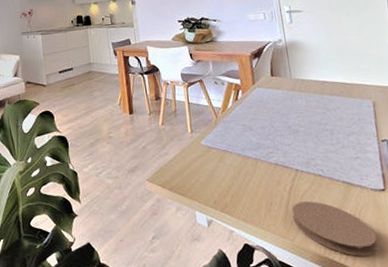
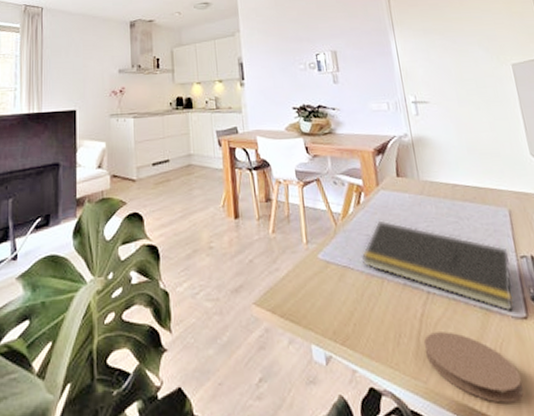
notepad: none [238,113,373,185] -> present [360,220,514,312]

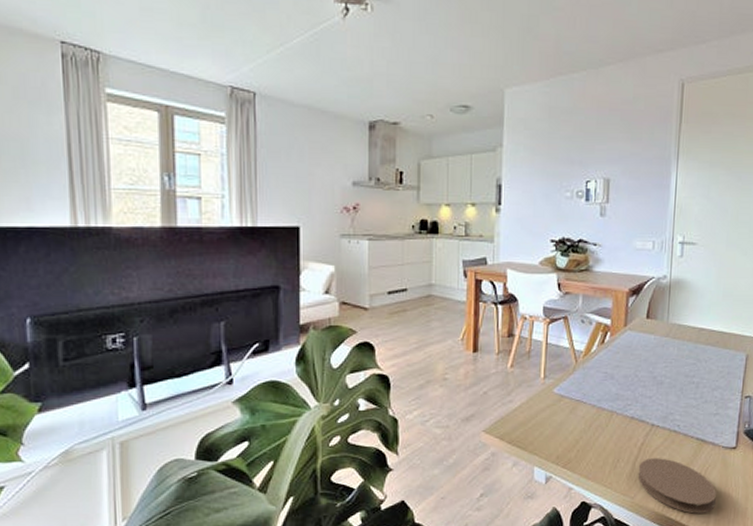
notepad: present [360,220,514,312] -> none [595,359,735,443]

